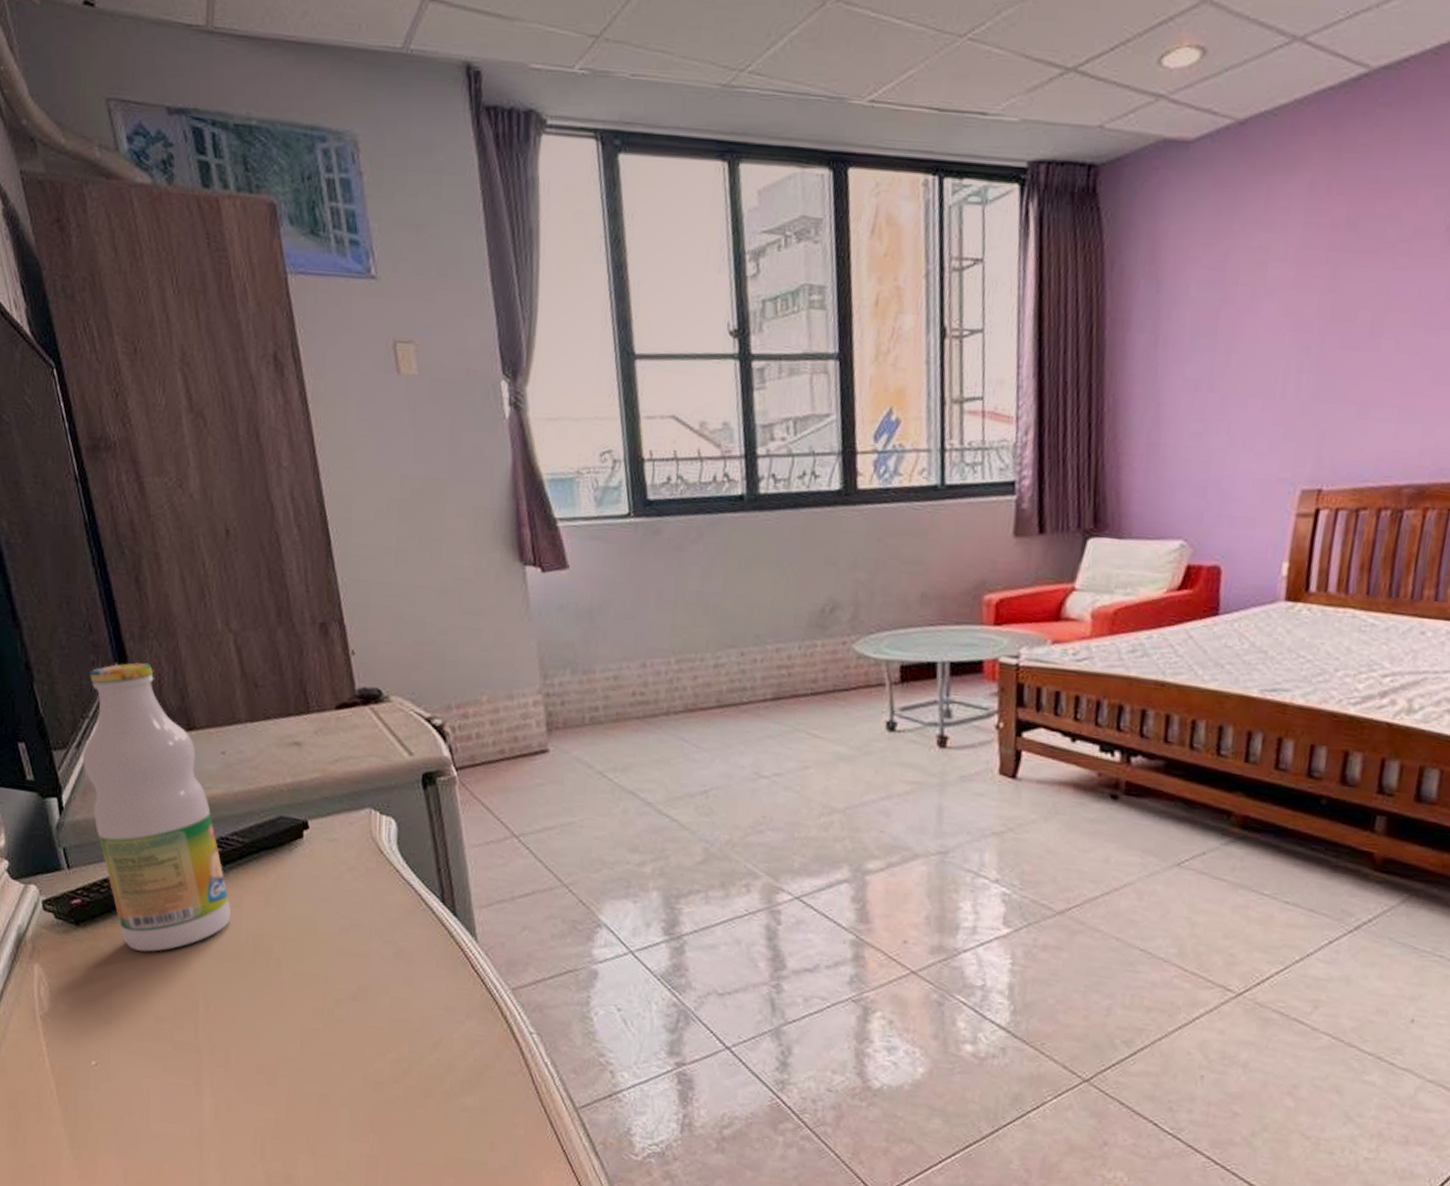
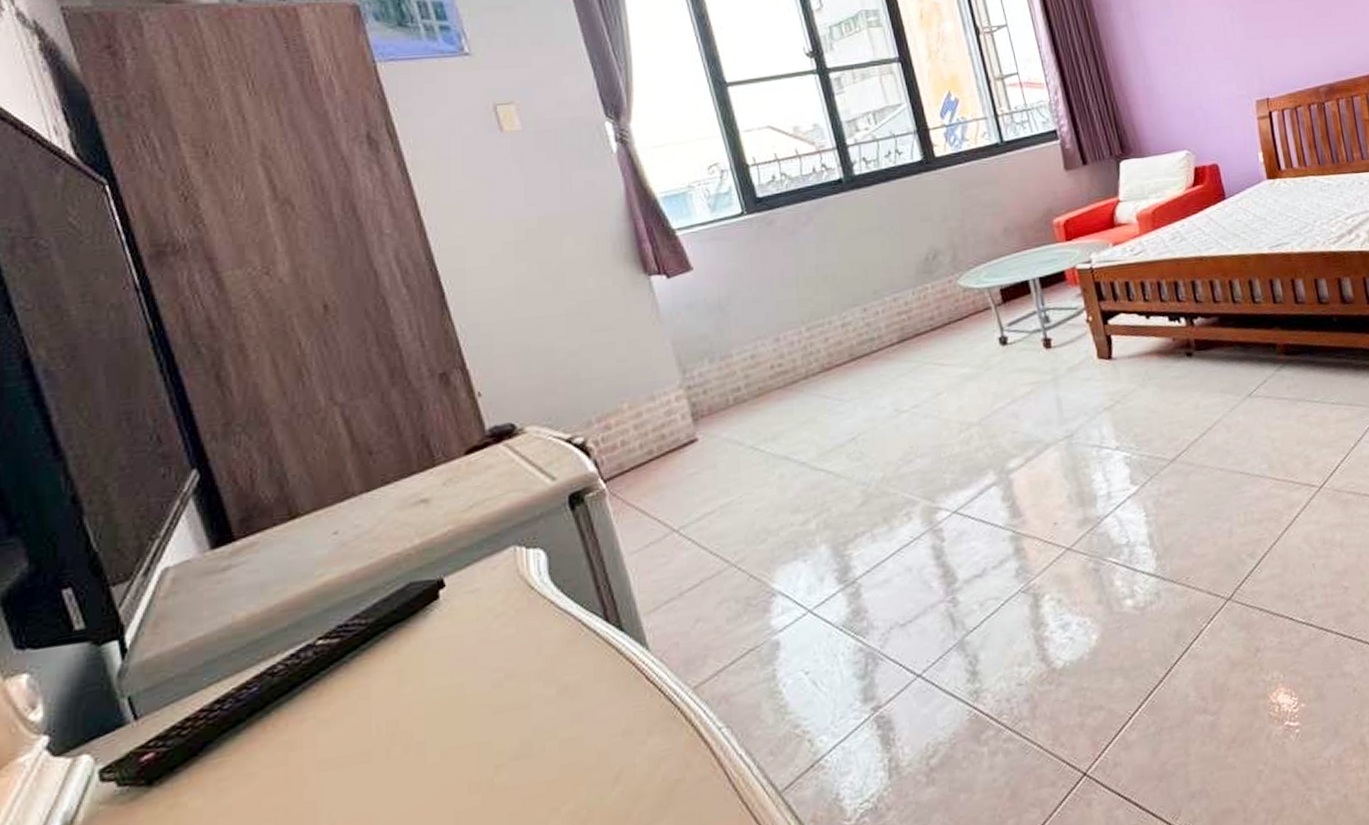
bottle: present [82,662,231,952] -> none [151,460,356,792]

